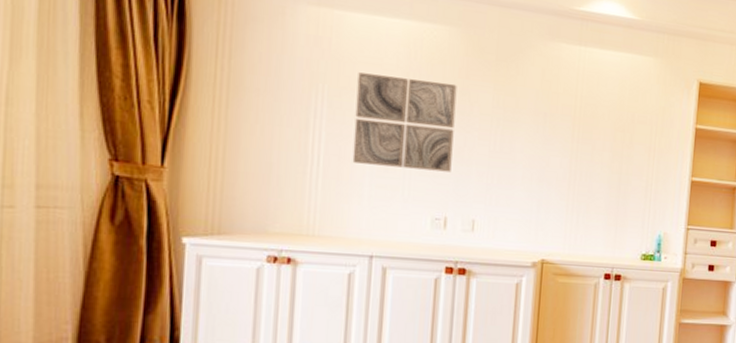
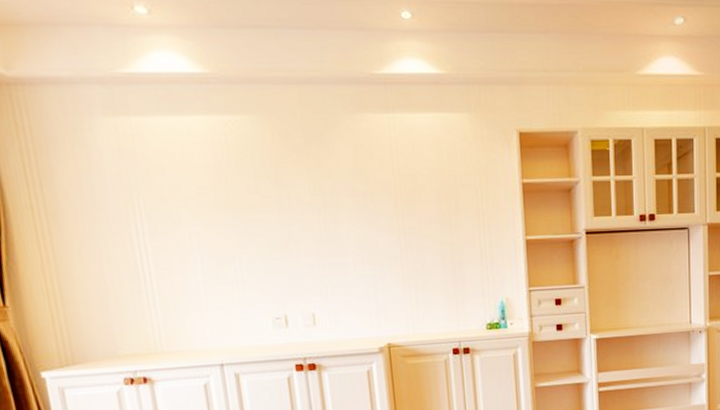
wall art: present [352,72,457,172] -> none [169,176,282,274]

